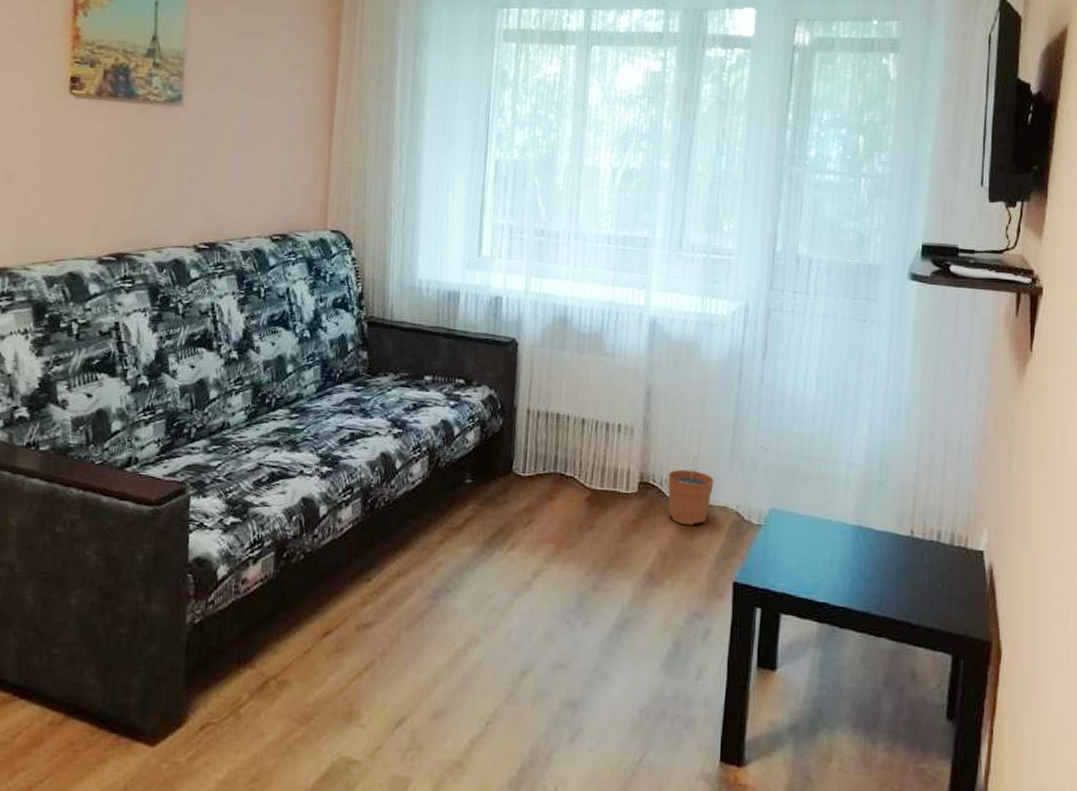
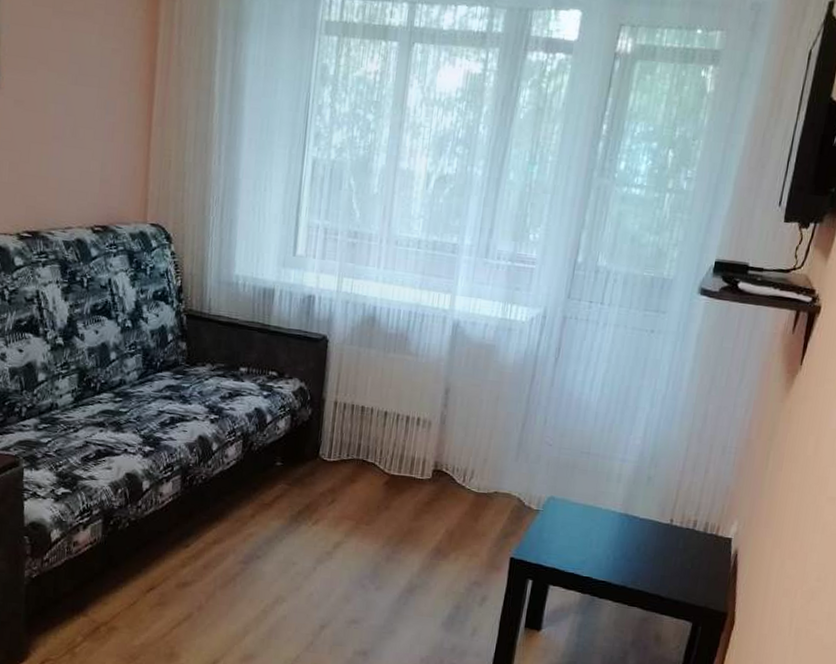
plant pot: present [668,455,714,526] -> none [458,447,501,509]

